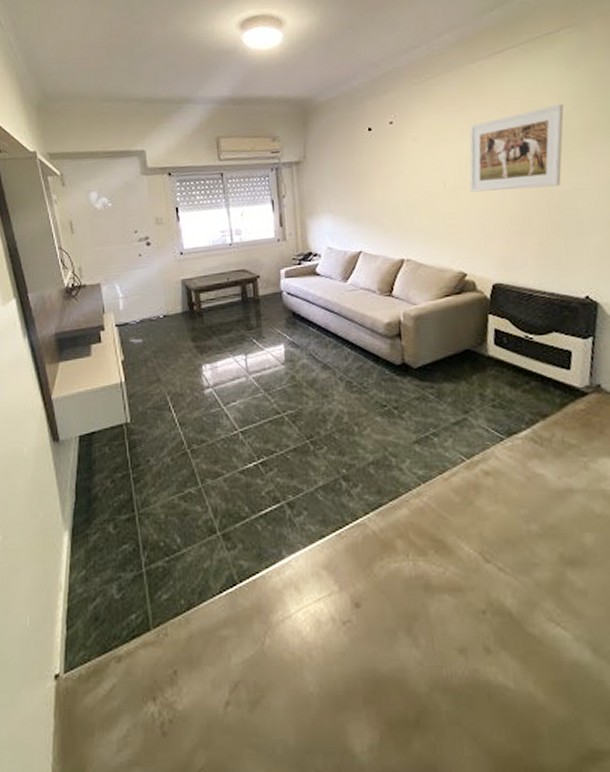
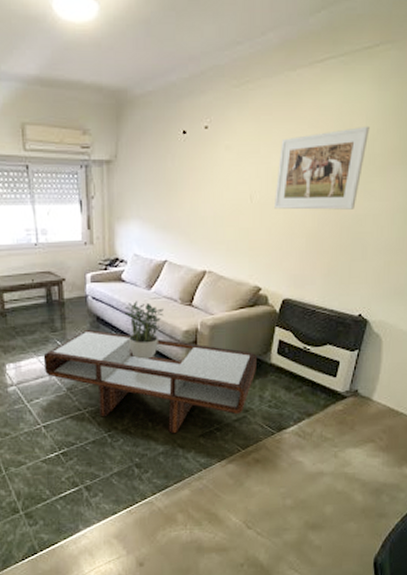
coffee table: none [239,325,473,439] -> present [43,329,258,433]
potted plant: none [320,294,362,356] -> present [124,301,164,359]

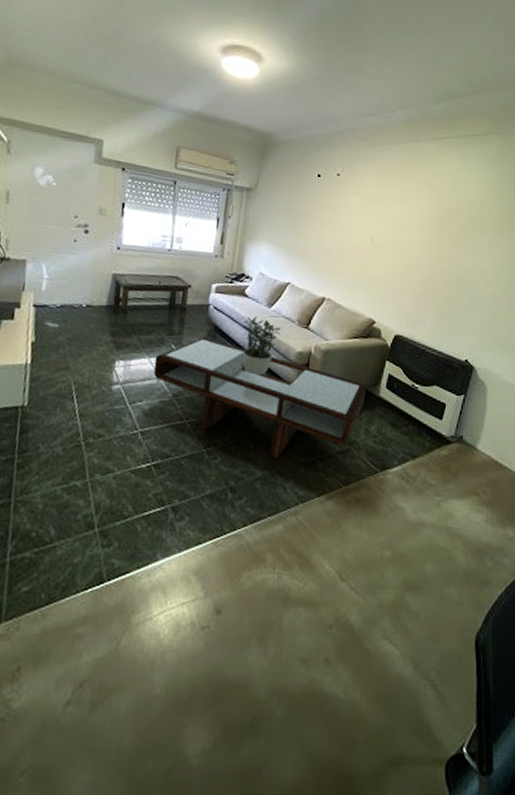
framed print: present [275,125,370,210] -> none [393,194,478,263]

